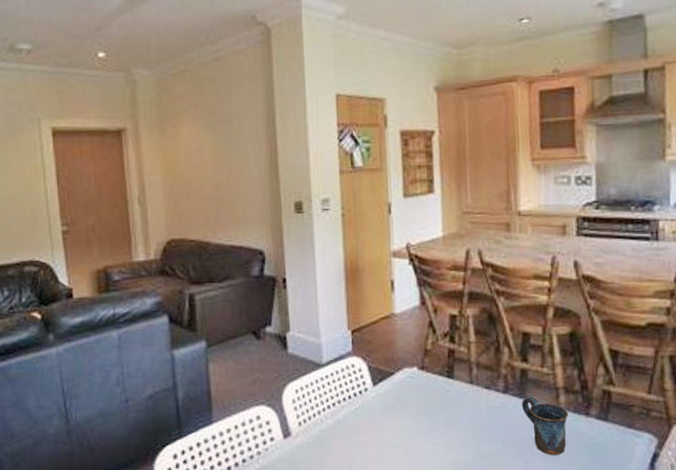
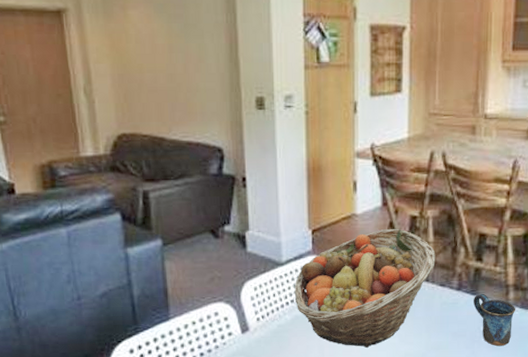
fruit basket: none [335,328,479,455] -> present [294,228,436,348]

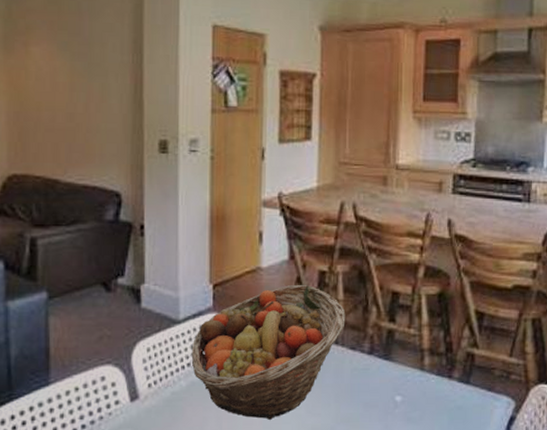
mug: present [474,293,516,347] -> none [386,358,432,420]

